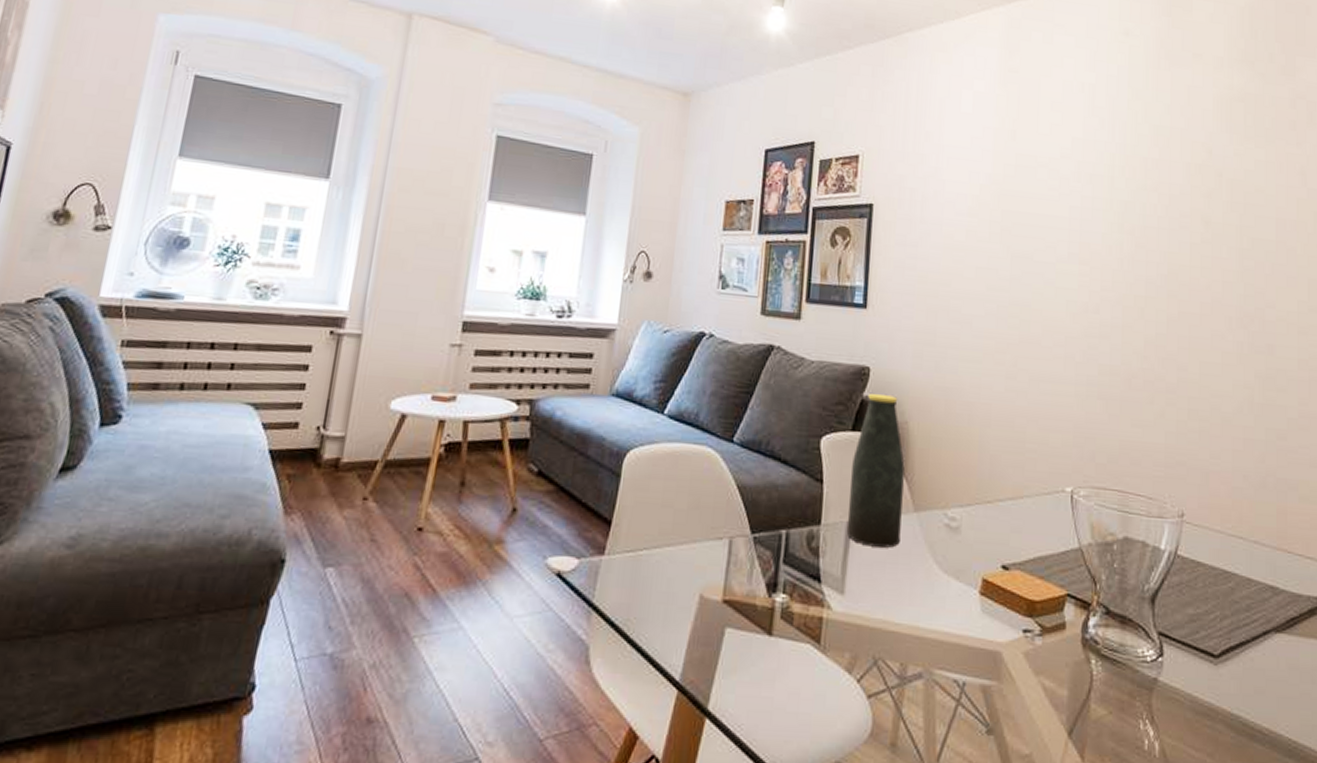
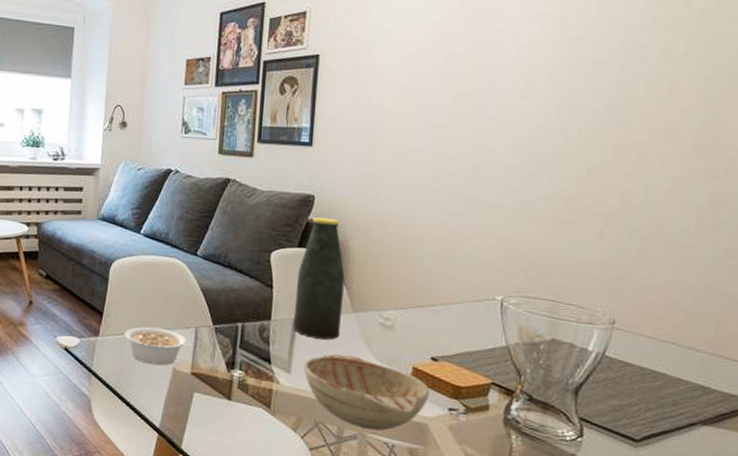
legume: none [638,539,727,592] -> present [124,327,194,366]
decorative bowl: none [859,565,1002,665] -> present [303,353,430,431]

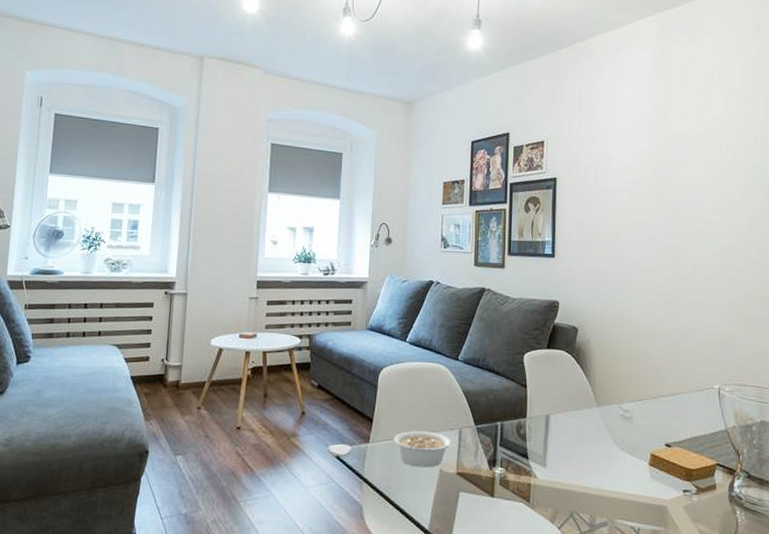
bottle: present [292,217,345,340] -> none [546,320,588,433]
decorative bowl: present [303,353,430,431] -> none [557,445,667,516]

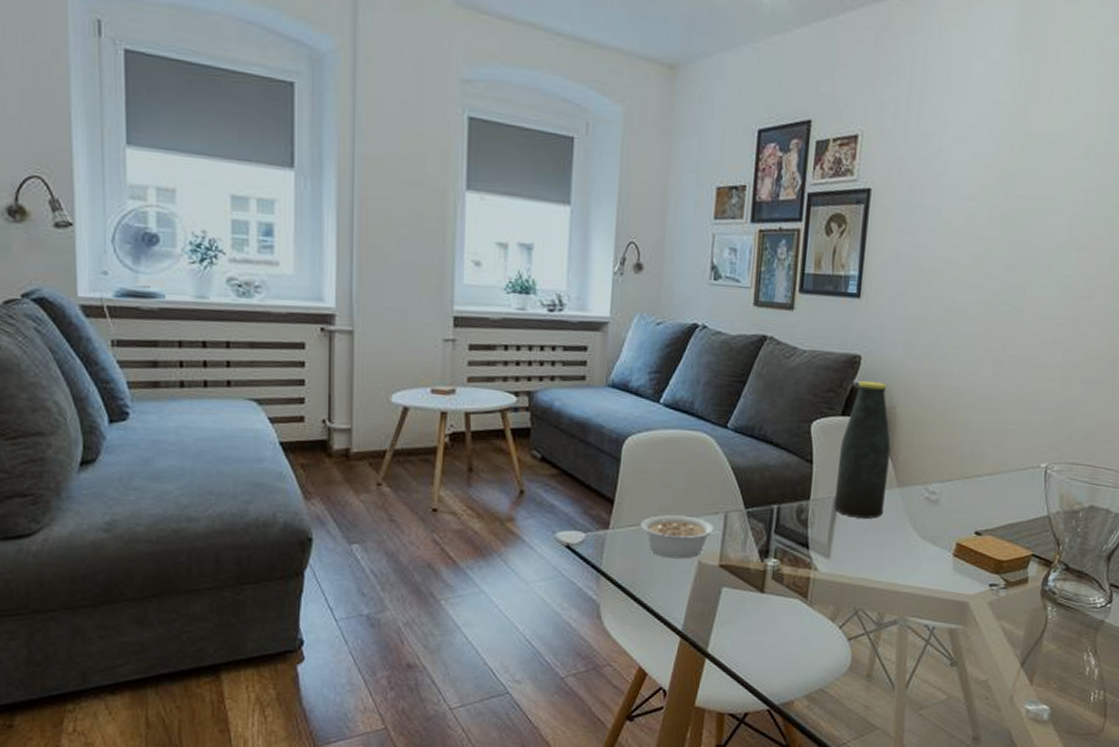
bottle: none [546,320,588,433] -> present [833,380,891,519]

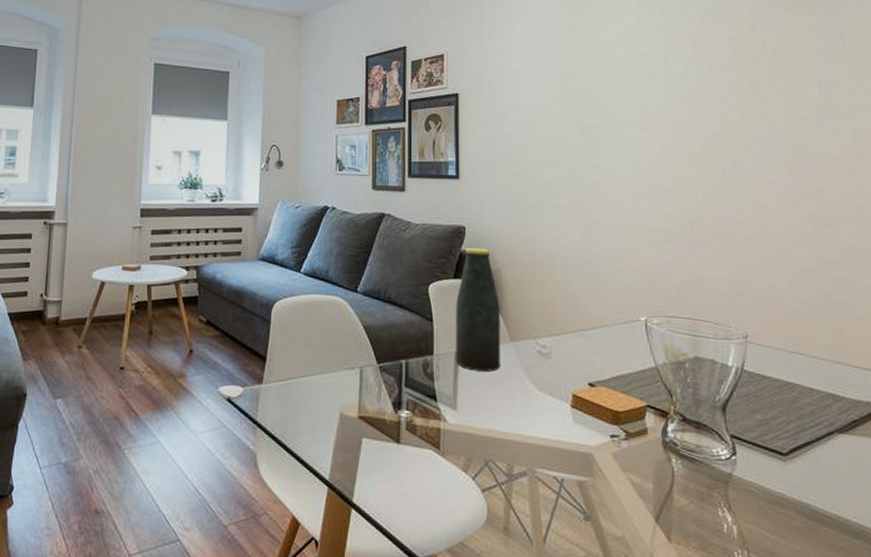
legume: present [640,515,723,559] -> none [289,370,360,411]

